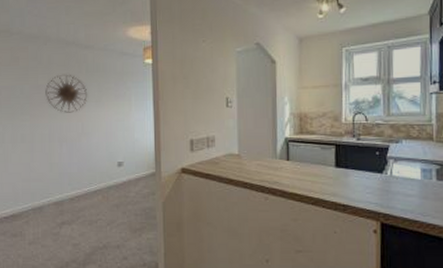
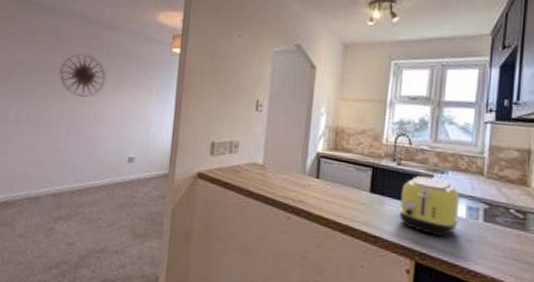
toaster: none [362,148,415,199] -> present [398,176,460,237]

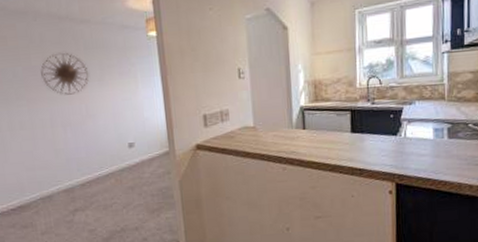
toaster: present [398,176,460,237] -> none [377,109,428,159]

